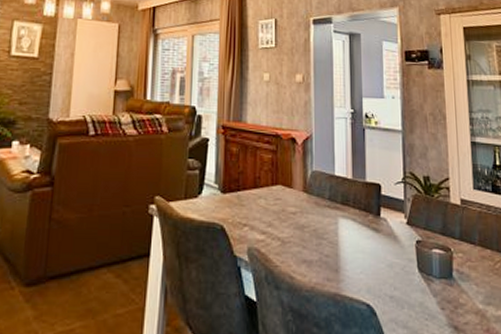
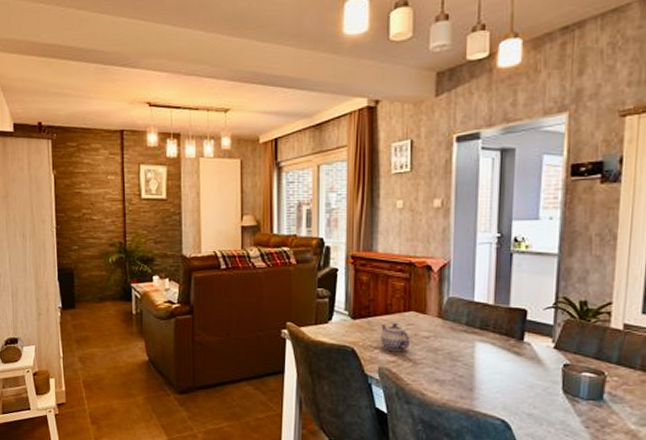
teapot: none [250,197,278,230] -> present [381,322,410,352]

